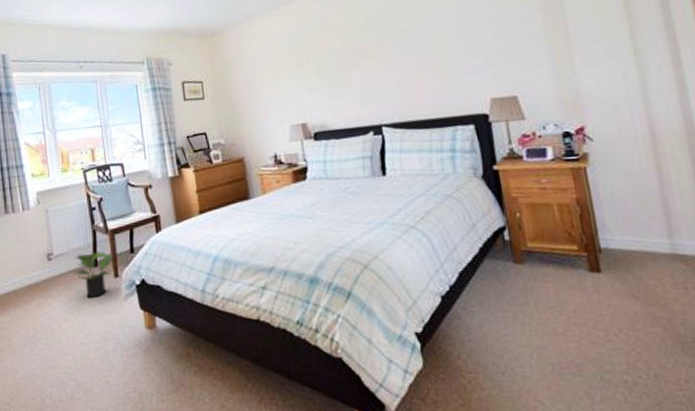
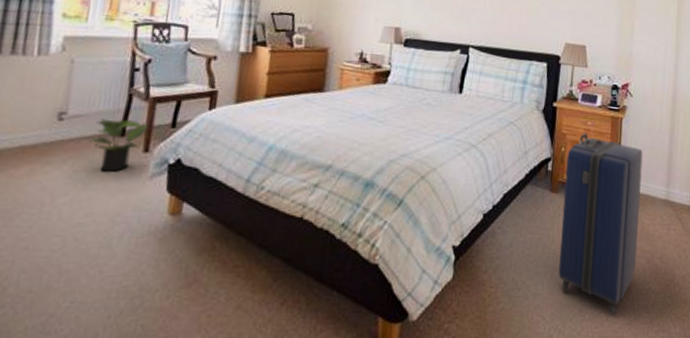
suitcase: none [524,192,650,397] -> present [558,133,643,316]

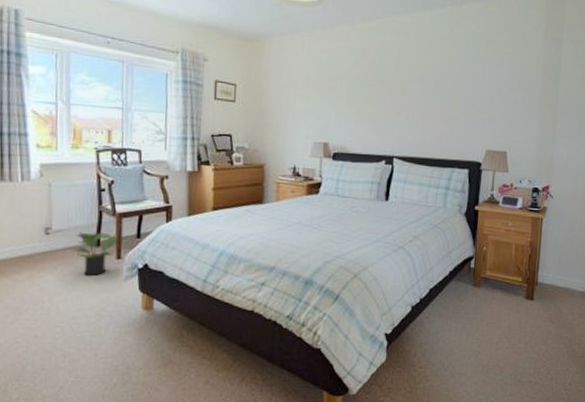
suitcase: present [558,133,643,316] -> none [481,233,563,393]

